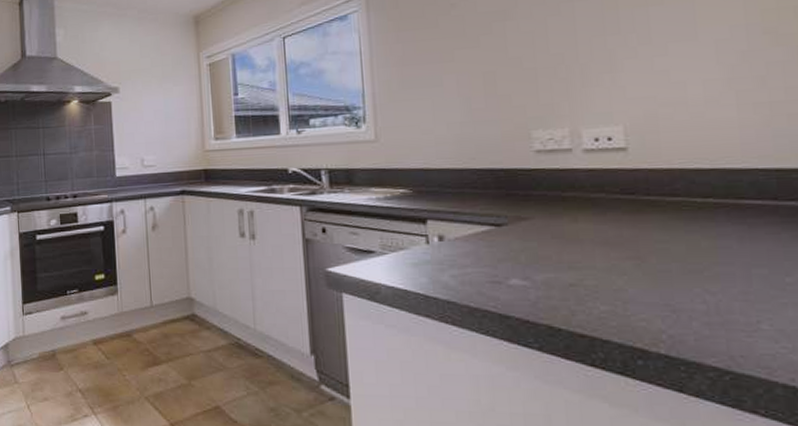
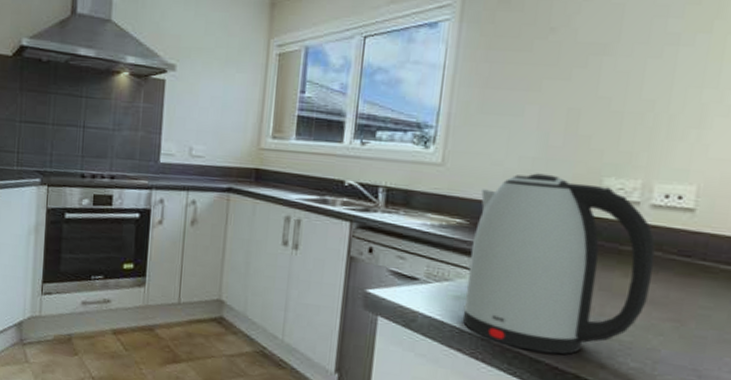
kettle: none [418,135,602,308] -> present [462,173,656,355]

